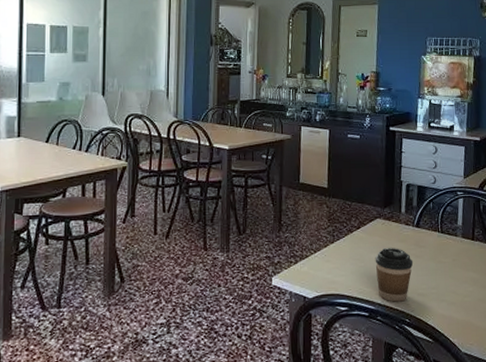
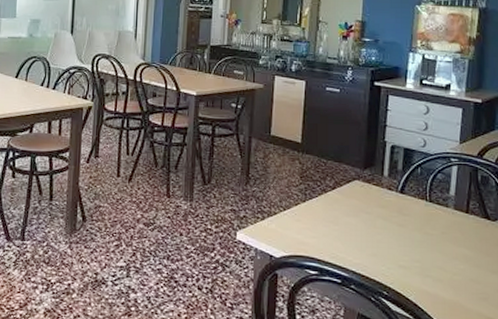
coffee cup: present [375,247,414,302] -> none [351,211,395,272]

